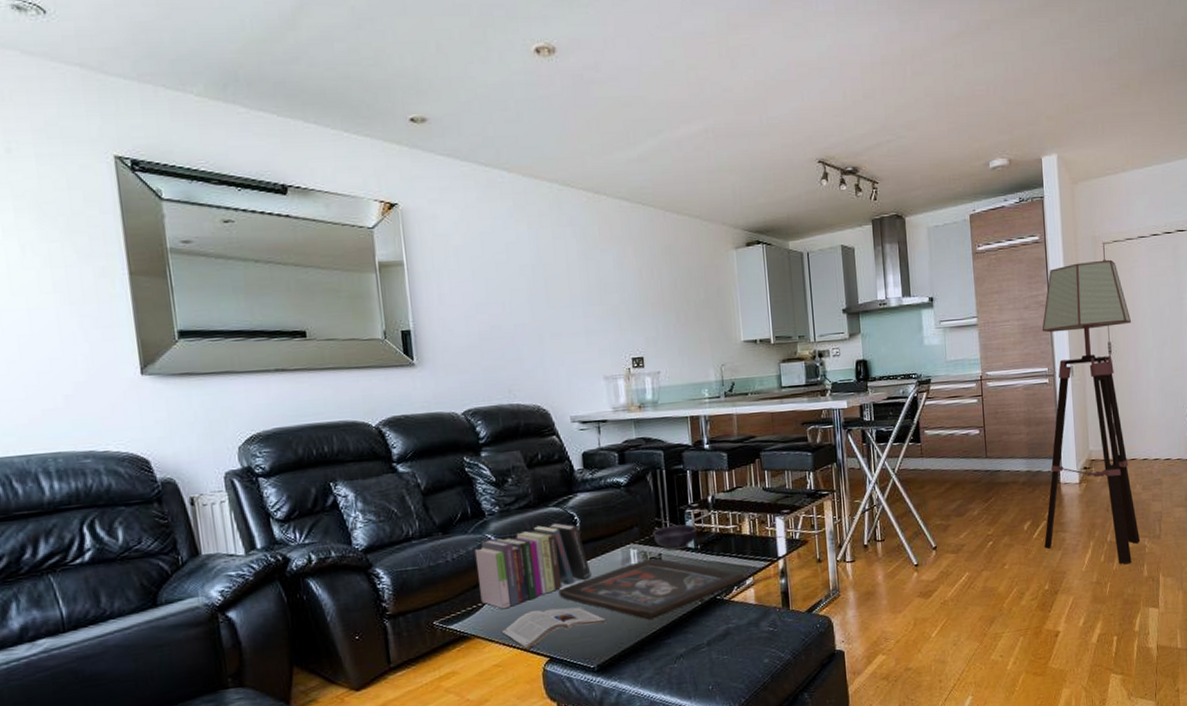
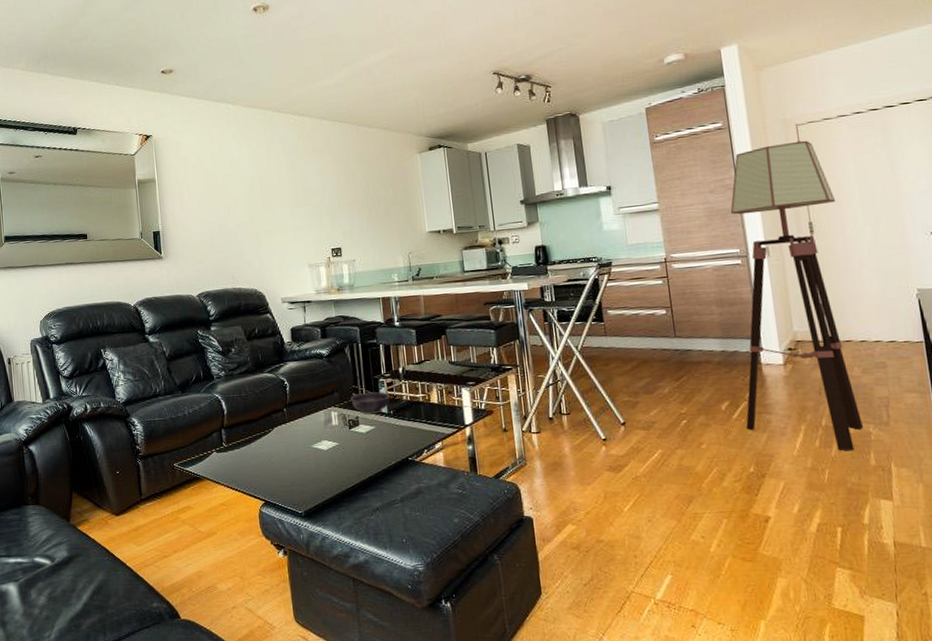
books: present [474,522,592,610] -> none [205,386,299,457]
magazine: present [502,606,607,650] -> none [227,459,313,493]
religious icon: present [558,558,745,620] -> none [272,420,434,474]

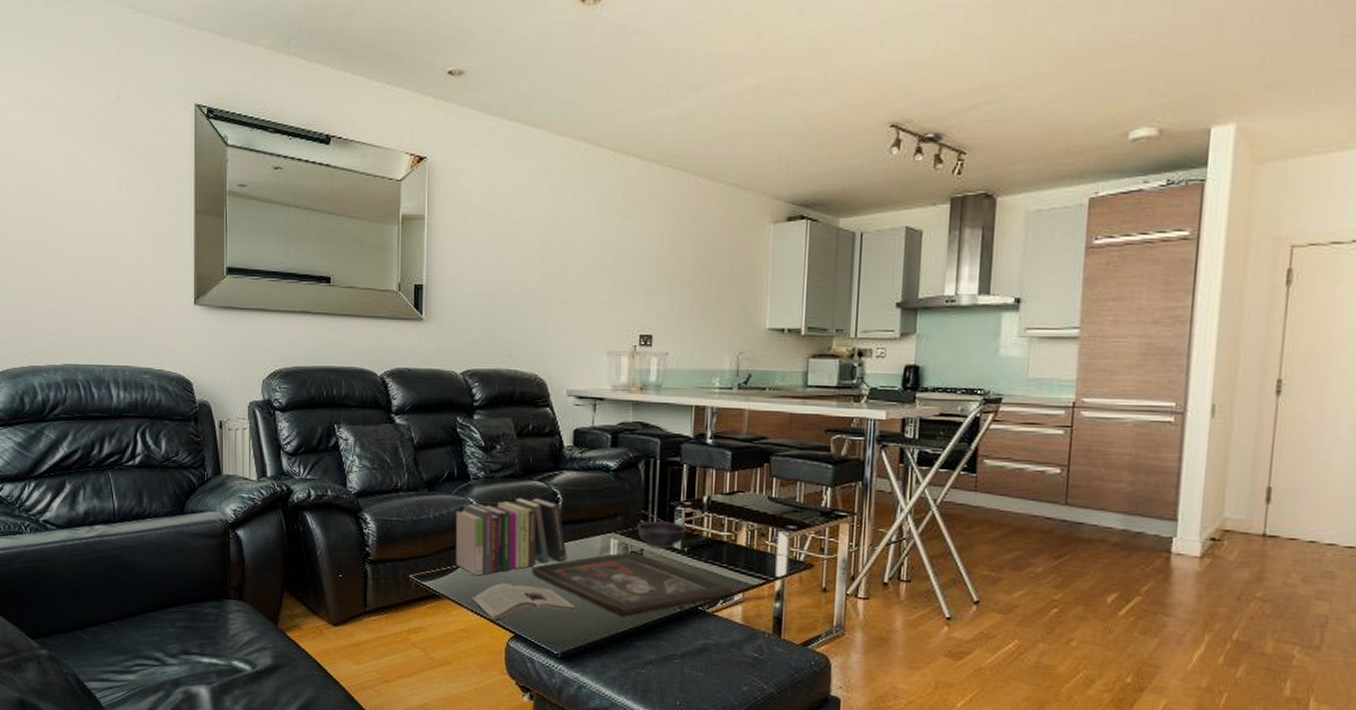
books: none [205,386,299,457] -> present [455,497,567,576]
magazine: none [227,459,313,493] -> present [472,583,577,621]
religious icon: none [272,420,434,474] -> present [531,552,733,617]
floor lamp: present [730,140,864,451] -> none [1134,268,1322,675]

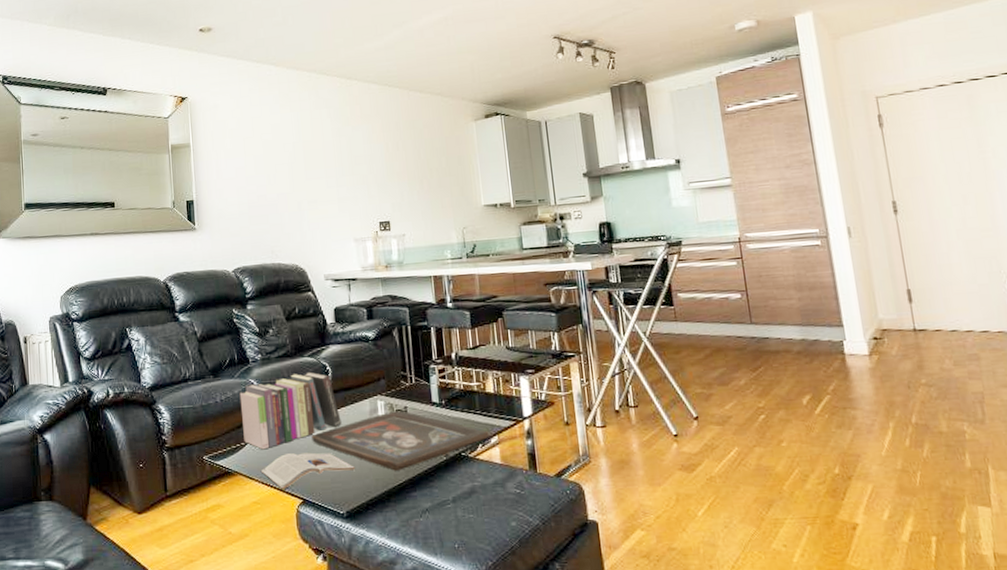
bowl: present [637,521,686,549] -> none [399,379,442,404]

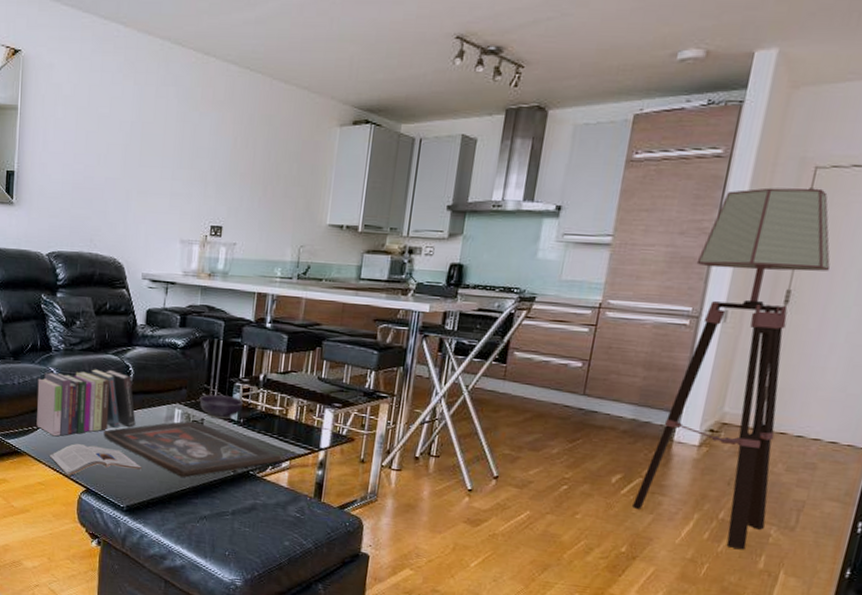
bowl: none [399,379,442,404] -> present [199,394,243,419]
floor lamp: none [808,113,958,452] -> present [633,187,831,550]

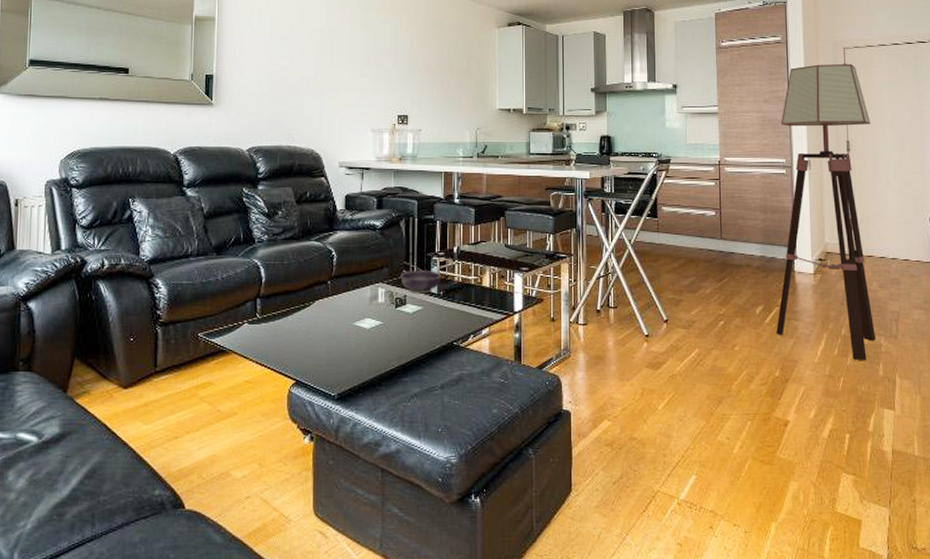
books: present [36,369,136,437] -> none [241,255,342,330]
magazine: present [50,444,143,477] -> none [257,335,351,371]
religious icon: present [103,421,282,478] -> none [310,299,481,356]

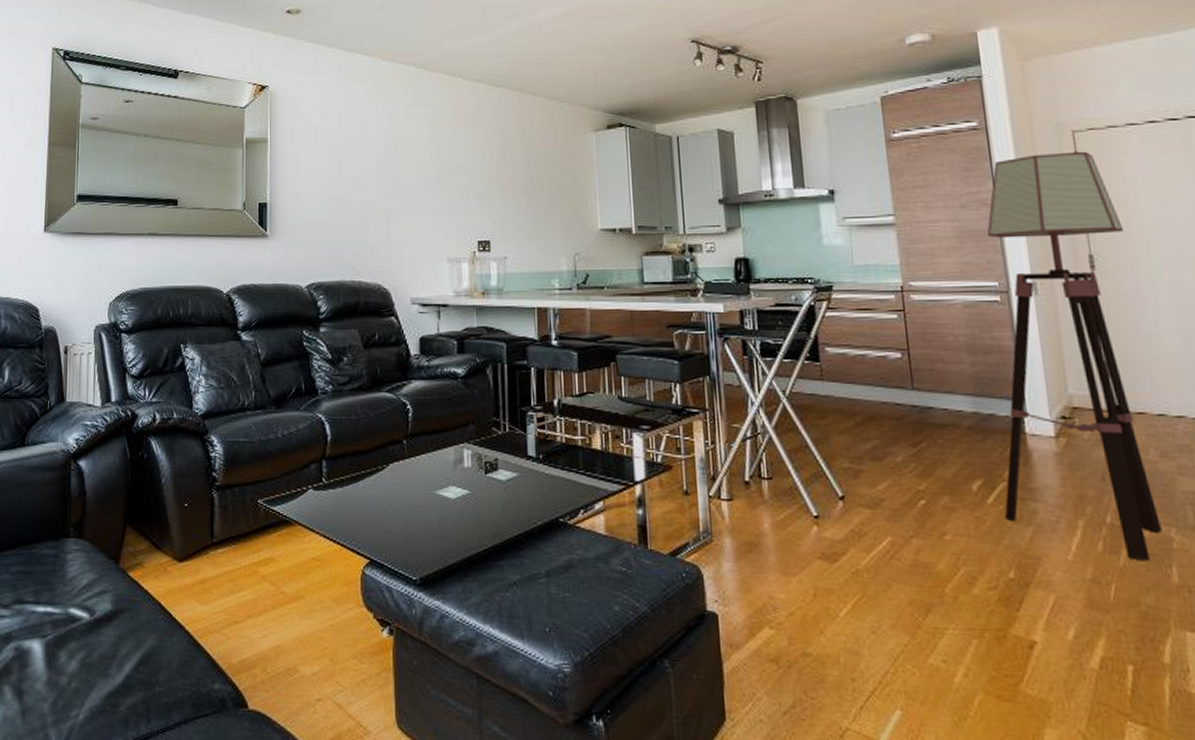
bowl: present [400,271,441,294] -> none [489,428,540,457]

